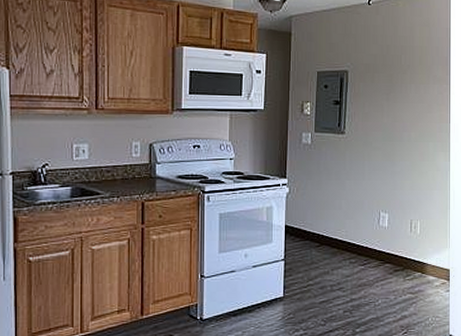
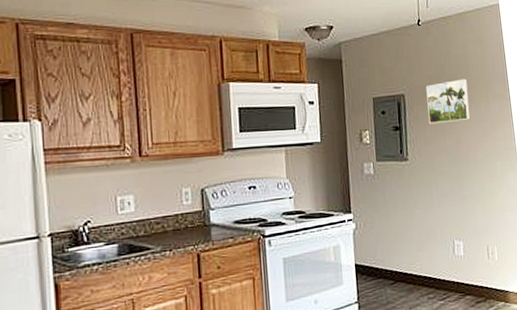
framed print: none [368,60,410,102] -> present [426,78,470,124]

